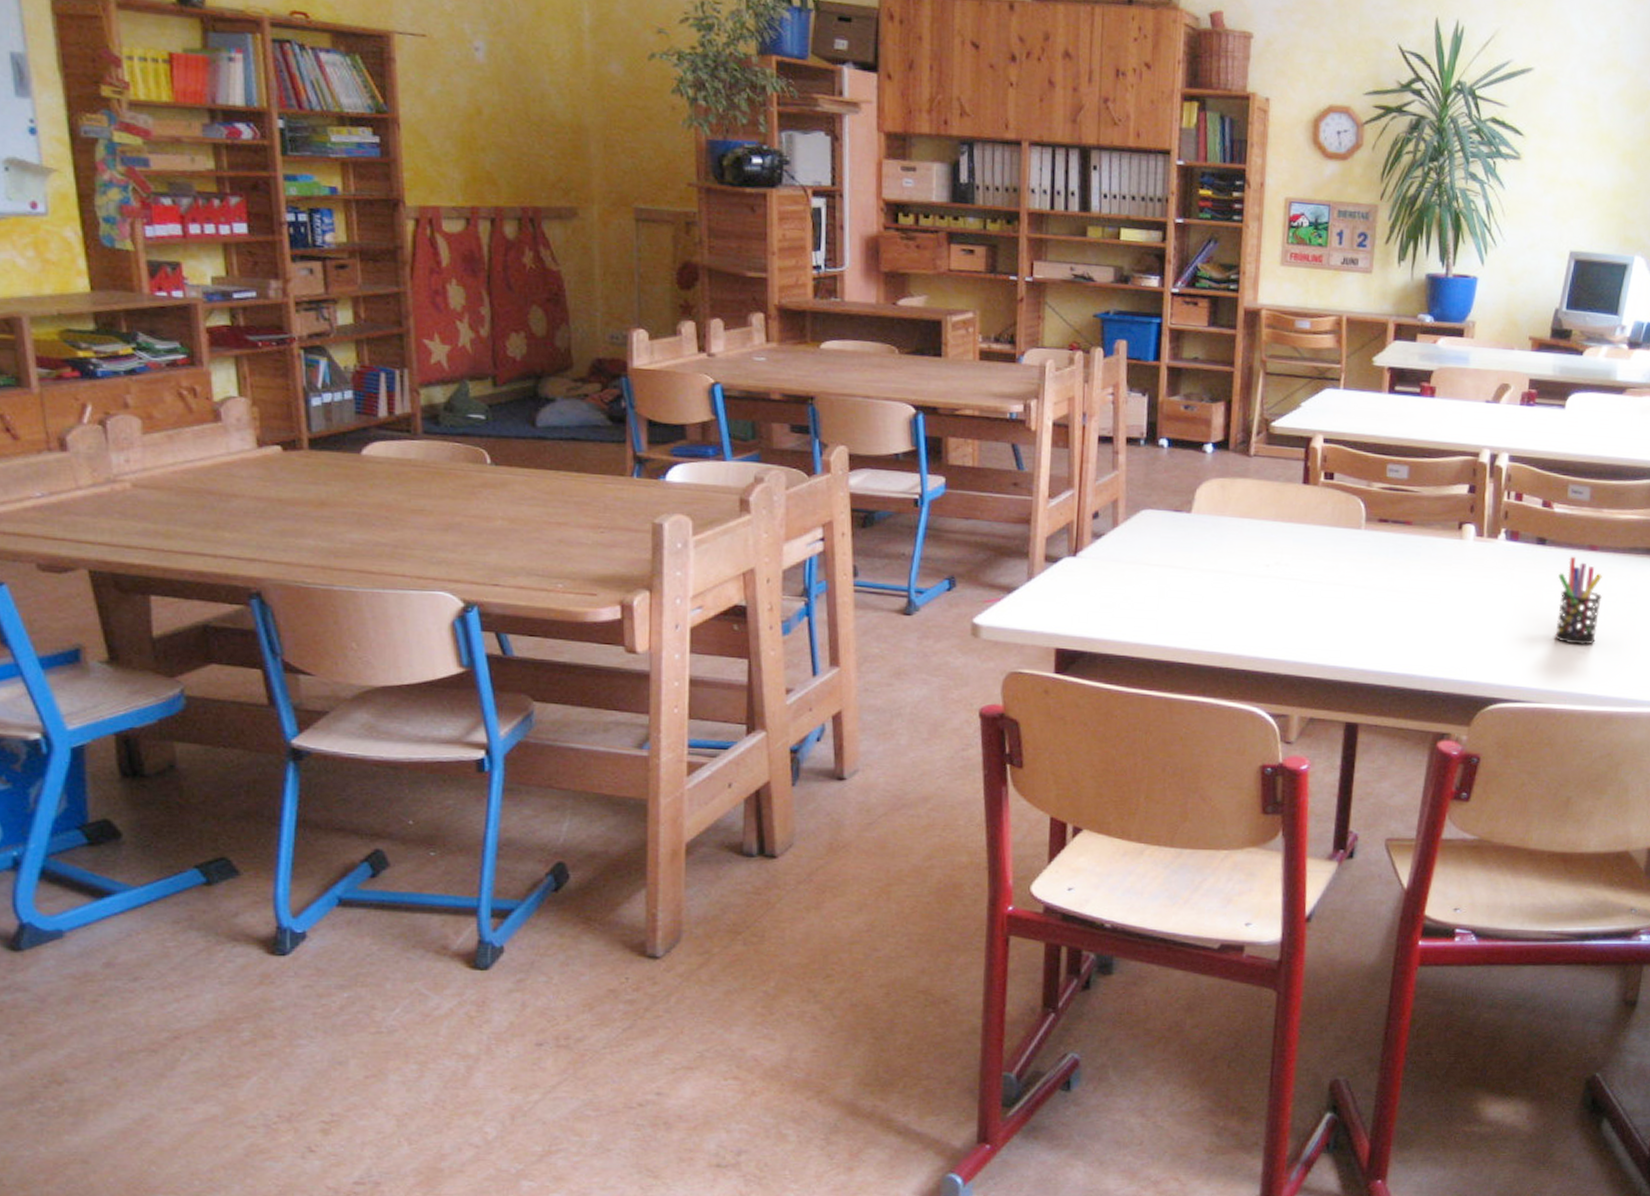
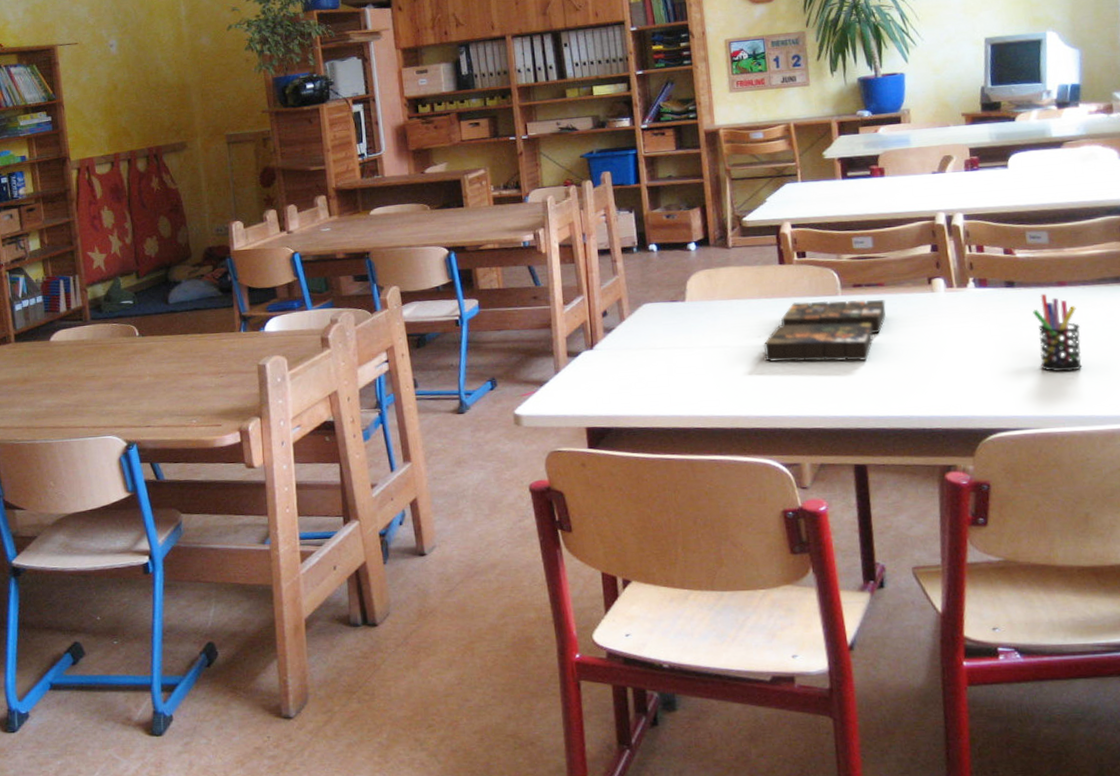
board game: none [1269,531,1410,607] -> present [764,299,886,362]

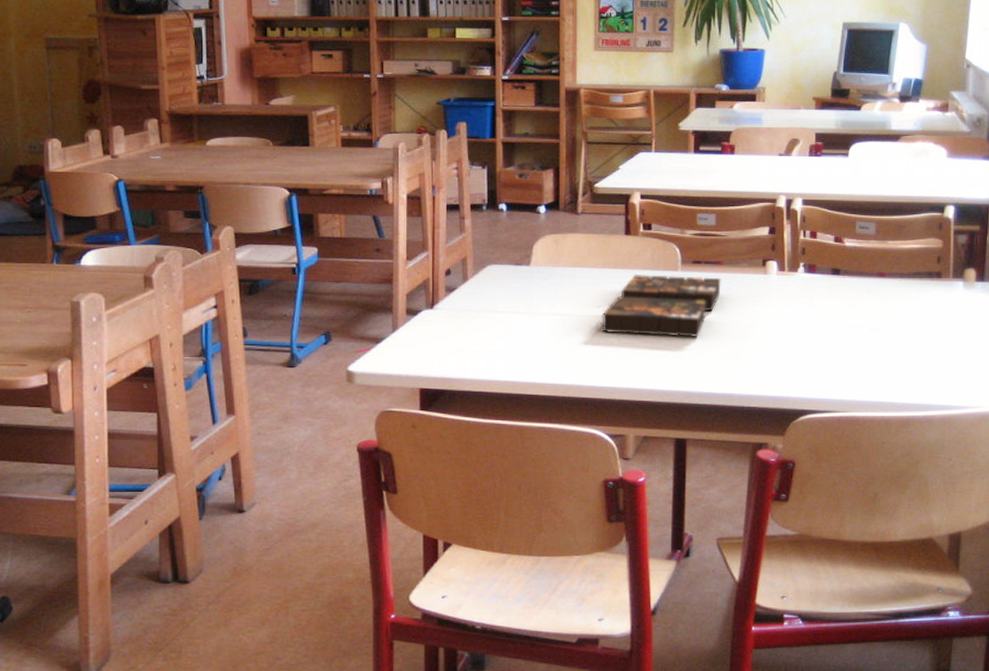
pen holder: present [1033,293,1082,372] -> none [853,283,892,360]

